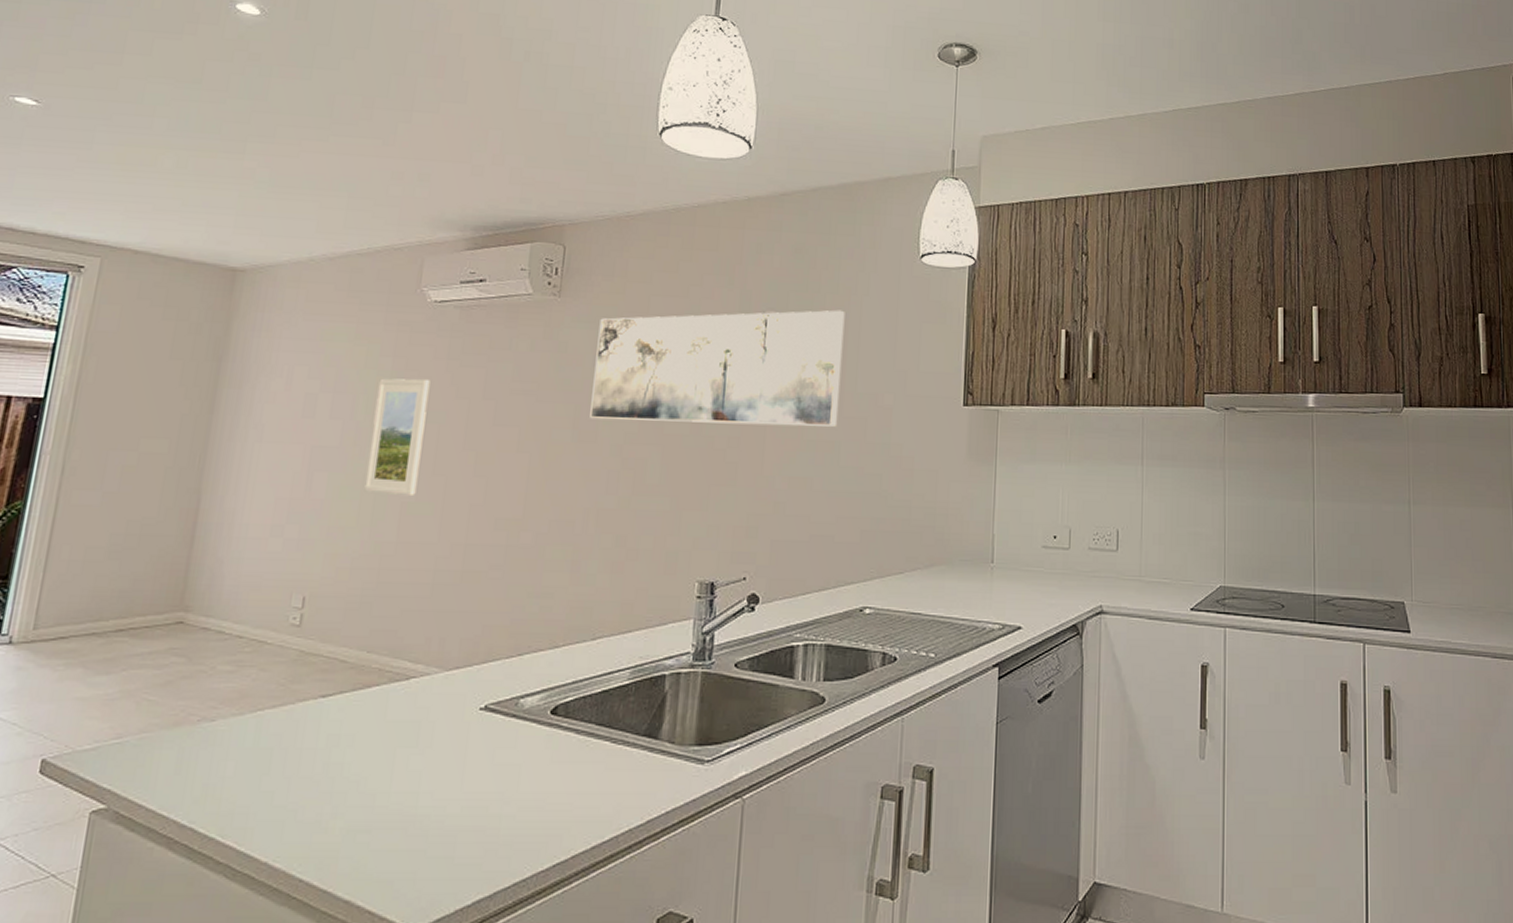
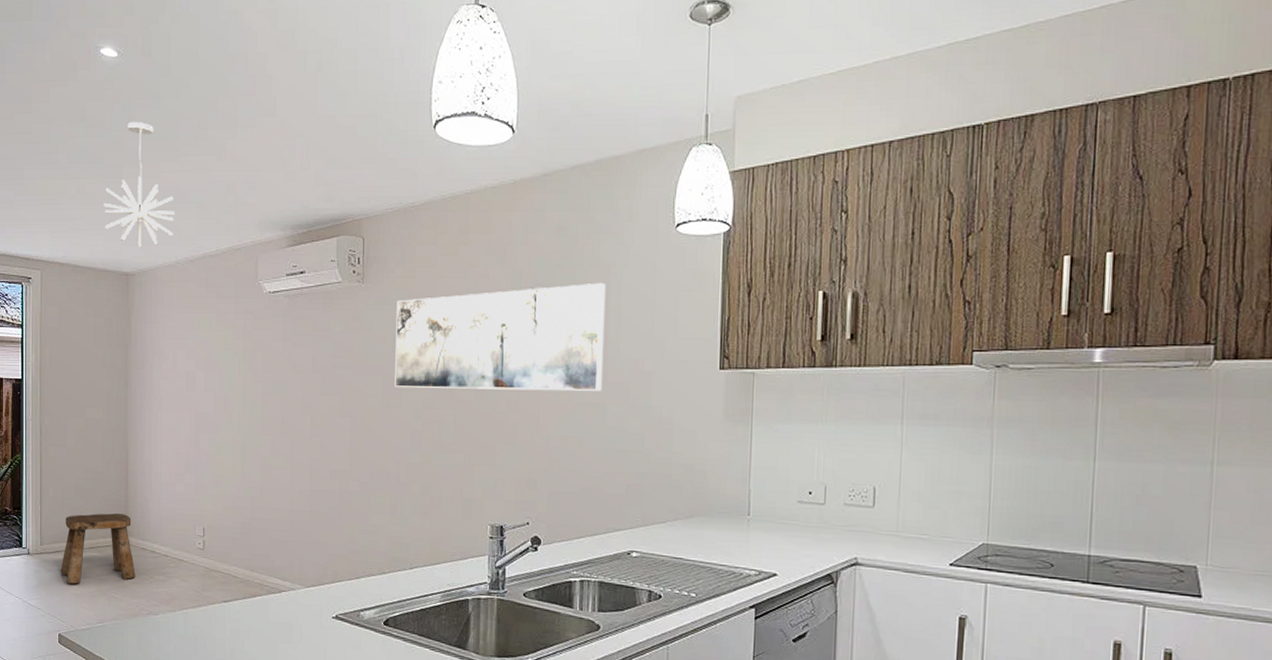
stool: none [61,581,193,684] -> present [61,513,136,584]
pendant light: none [210,91,316,238] -> present [104,122,175,247]
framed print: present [364,378,430,497] -> none [235,357,272,452]

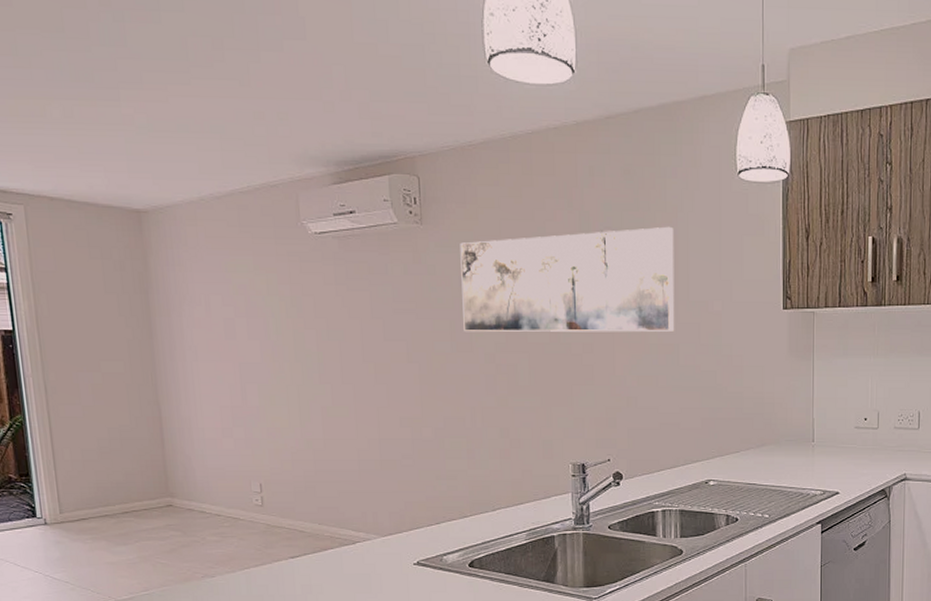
stool: present [61,513,136,584] -> none [89,474,184,553]
pendant light: present [104,122,175,247] -> none [99,37,193,181]

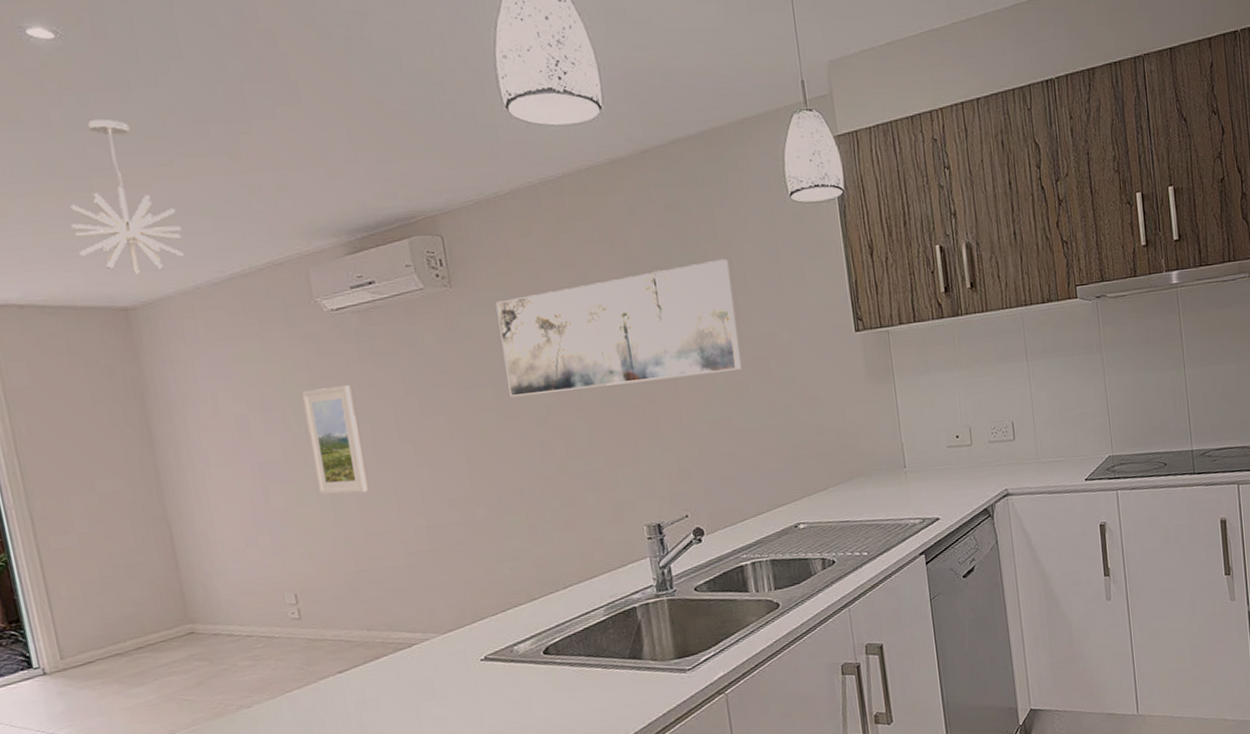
pendant light: none [99,37,193,181] -> present [70,119,184,274]
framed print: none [282,303,332,402] -> present [301,385,369,496]

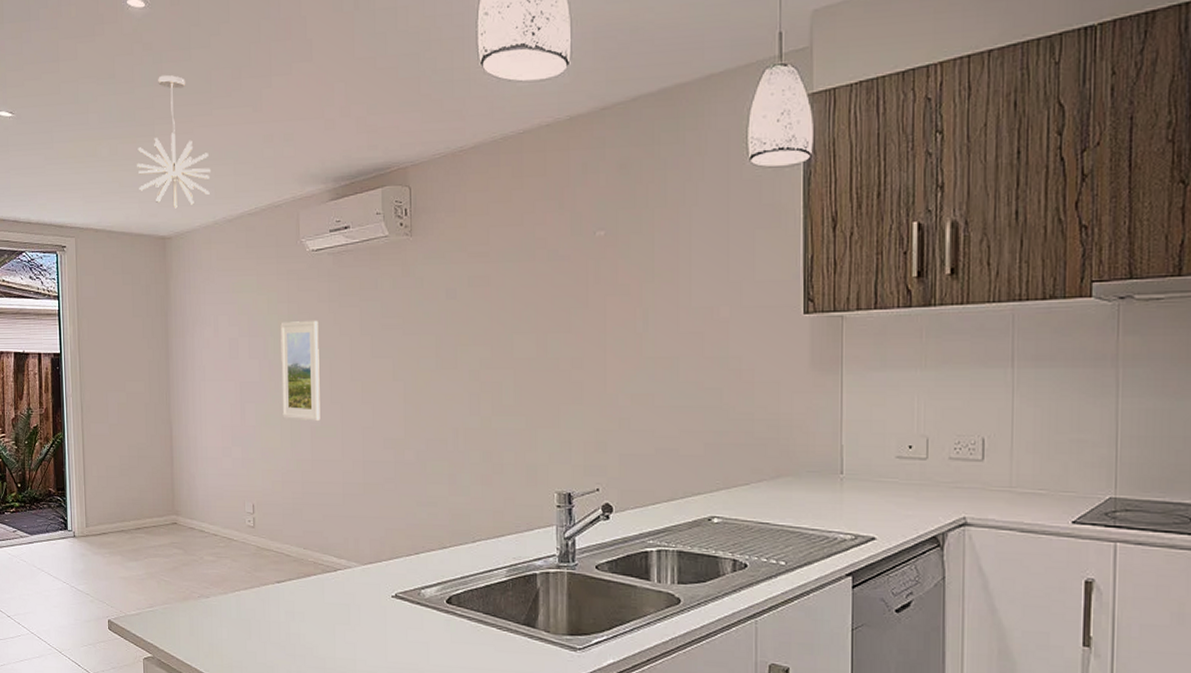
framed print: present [496,258,742,397] -> none [448,223,675,346]

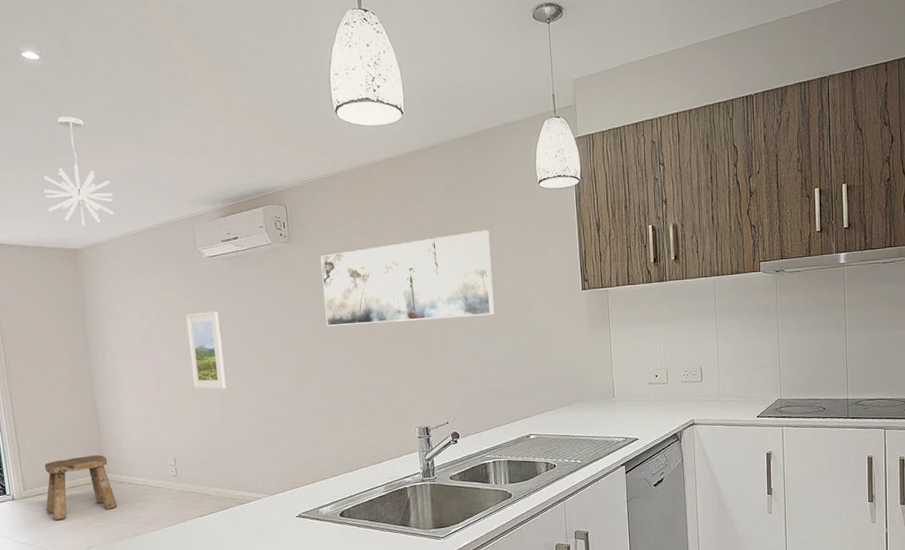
stool: none [108,491,185,567] -> present [44,455,118,520]
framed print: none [448,223,675,346] -> present [320,230,495,326]

